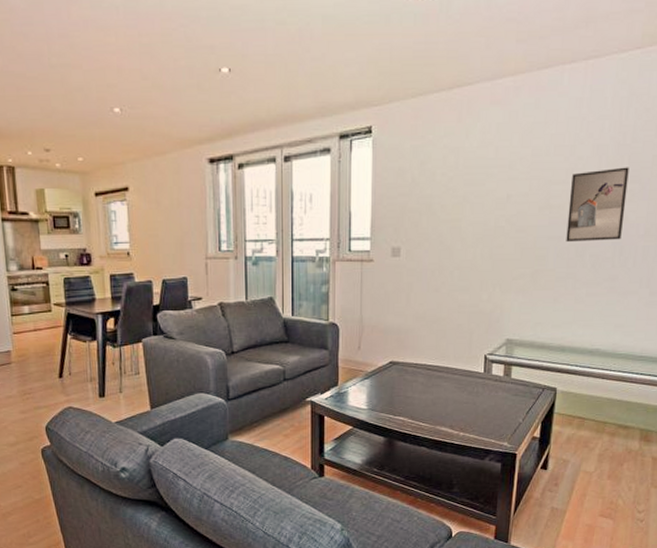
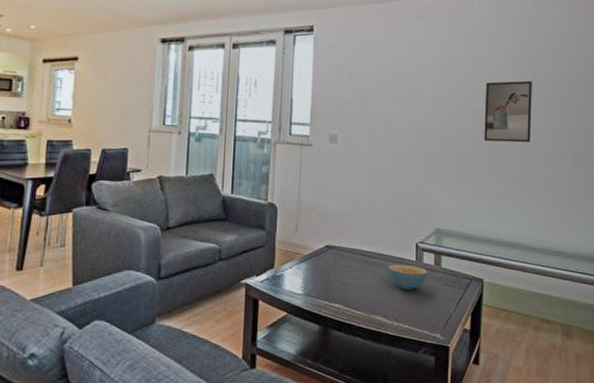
cereal bowl: none [453,376,496,402] -> present [387,264,427,290]

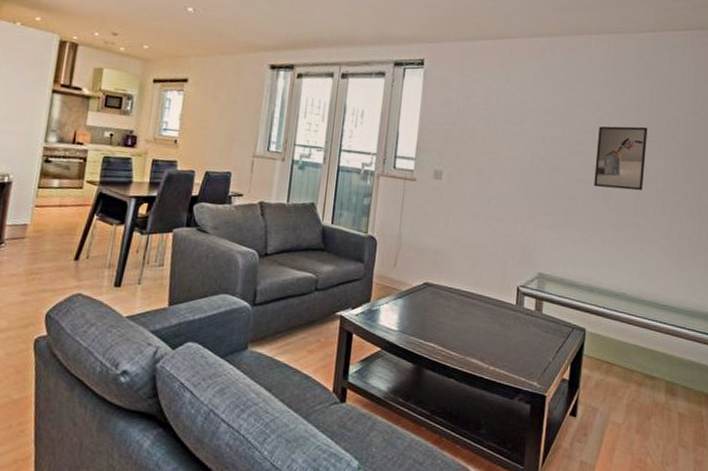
cereal bowl: present [387,264,427,290] -> none [486,306,527,335]

